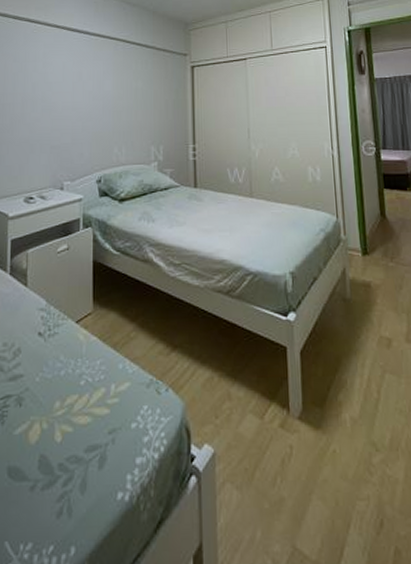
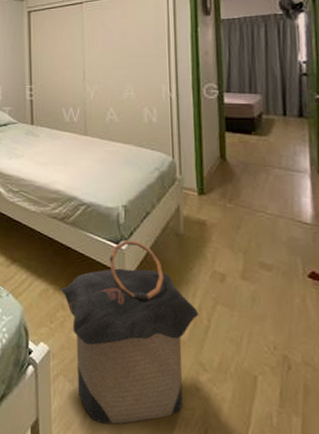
laundry hamper: none [226,310,369,537] -> present [60,240,199,425]

